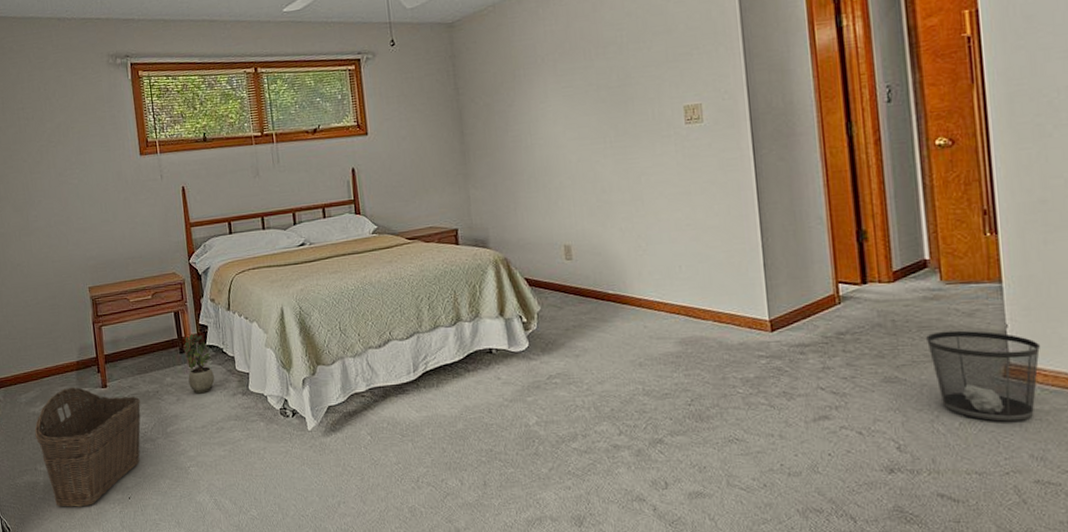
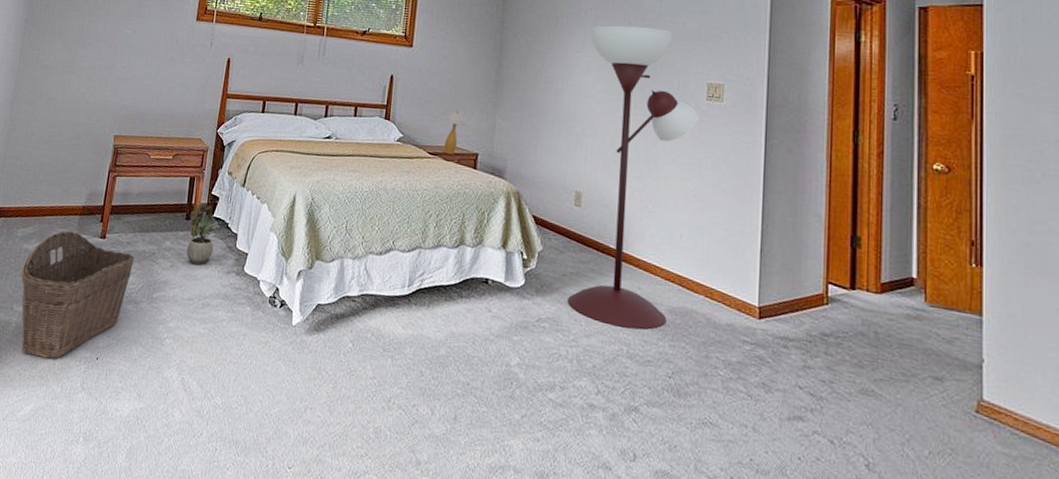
table lamp: none [415,189,441,236] -> present [443,110,467,155]
floor lamp: none [551,59,681,368] -> present [568,25,700,330]
waste bin: present [925,330,1041,422] -> none [904,352,1014,463]

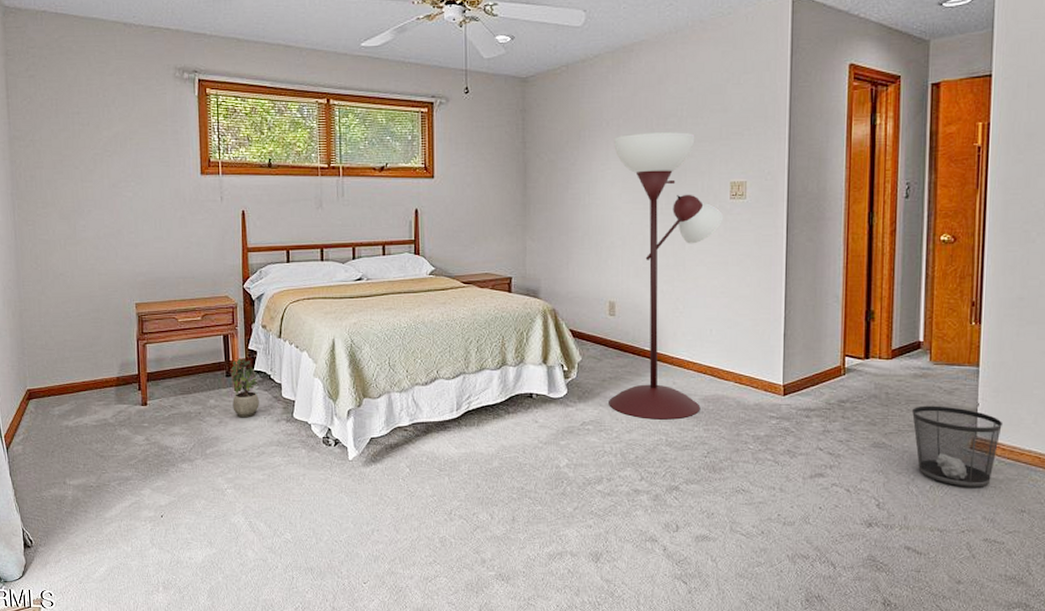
wicker basket: present [21,230,135,359] -> none [66,402,182,523]
table lamp: present [443,110,467,155] -> none [473,236,498,282]
waste bin: none [904,352,1014,463] -> present [911,405,1004,487]

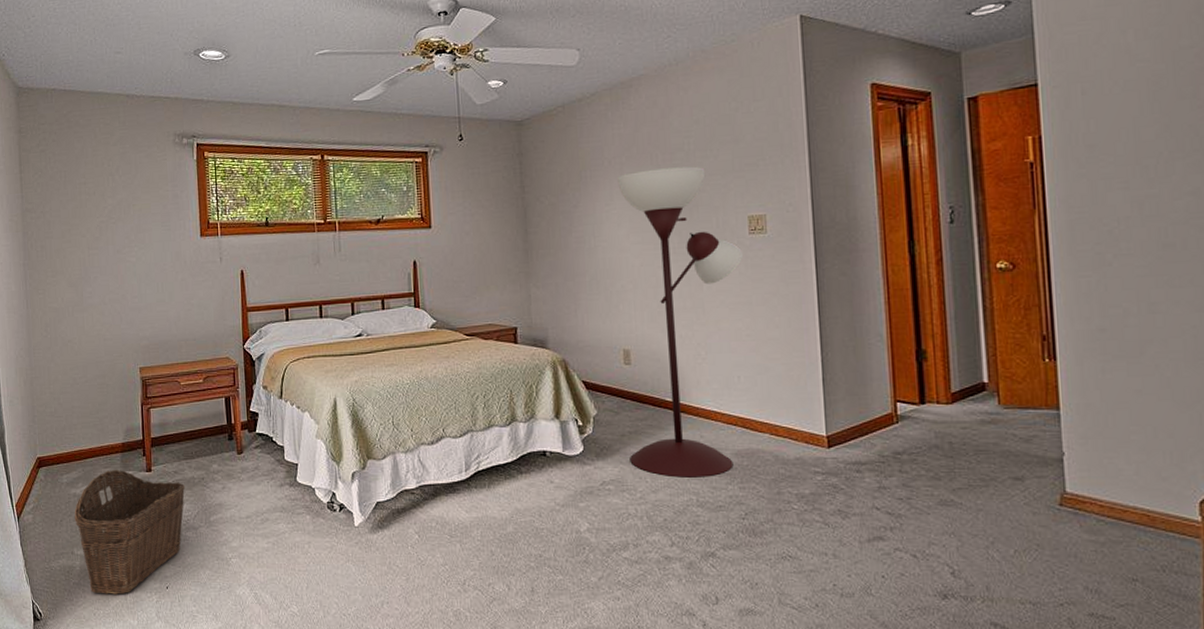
wicker basket: none [66,402,182,523] -> present [74,469,186,595]
potted plant: present [231,358,259,418] -> none [233,421,262,483]
waste bin: present [911,405,1004,487] -> none [982,456,1098,552]

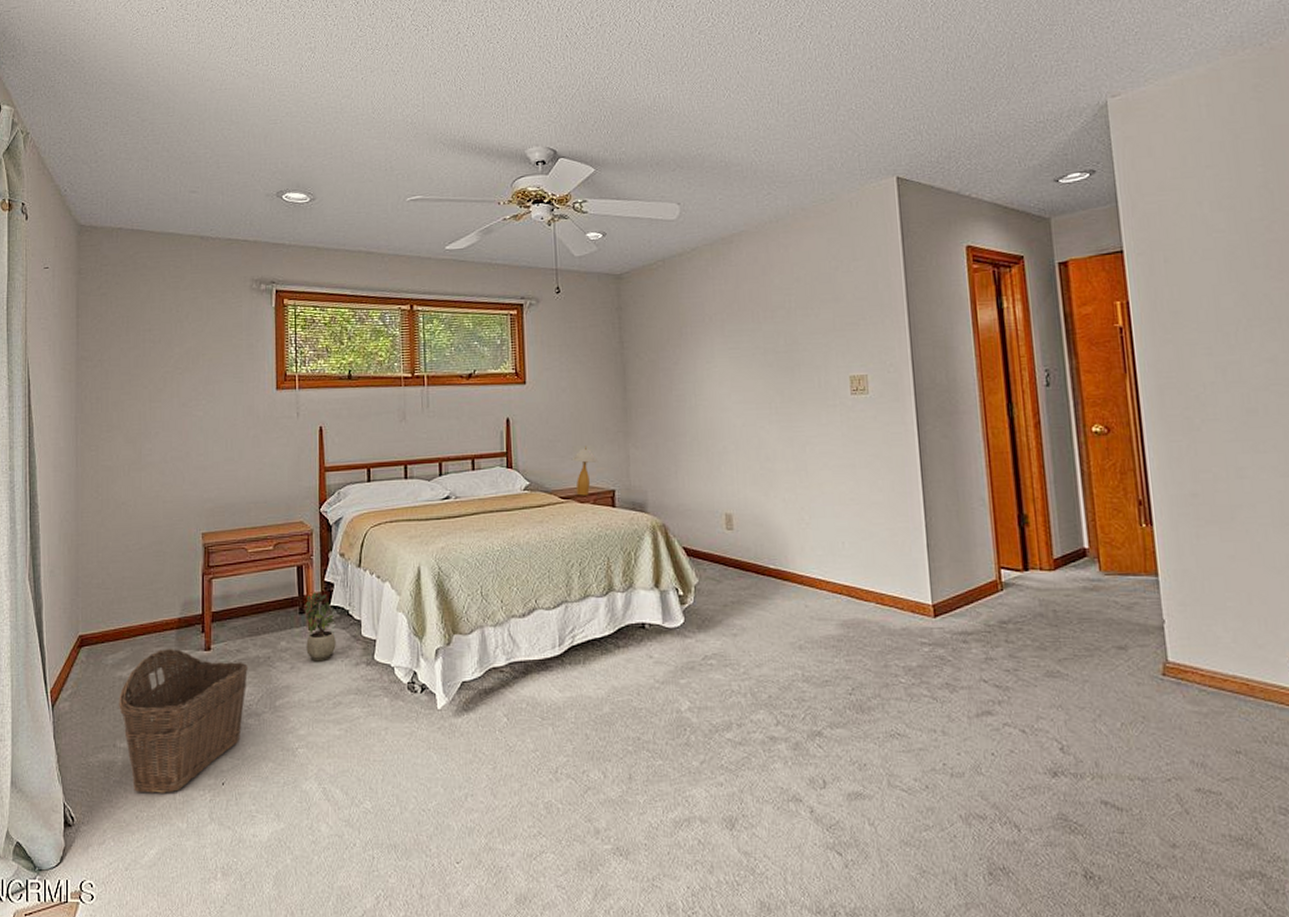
potted plant: none [233,421,262,483] -> present [305,592,336,662]
table lamp: none [475,286,501,333] -> present [571,445,599,496]
floor lamp: present [617,166,744,478] -> none [718,324,846,651]

